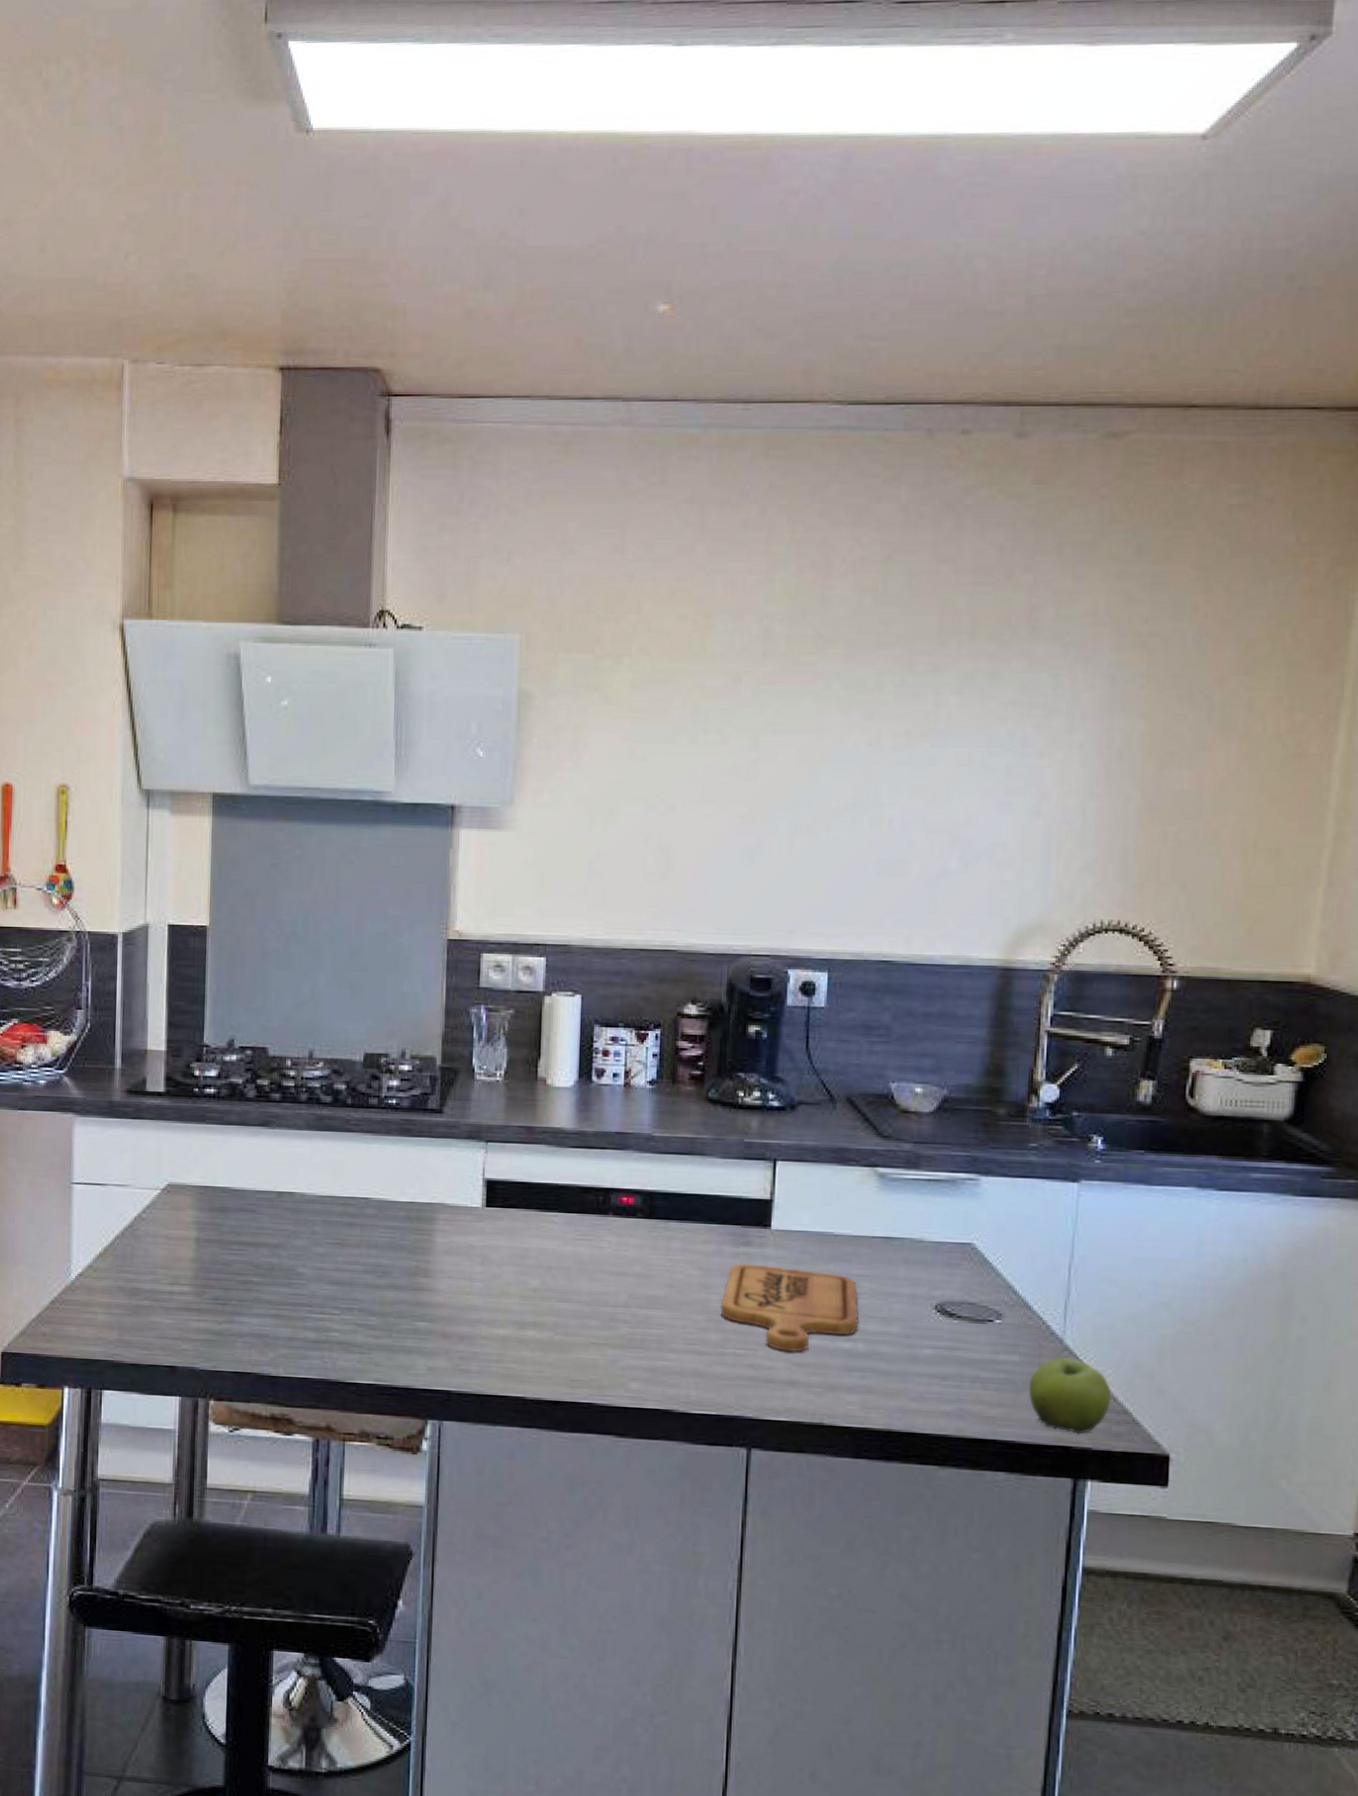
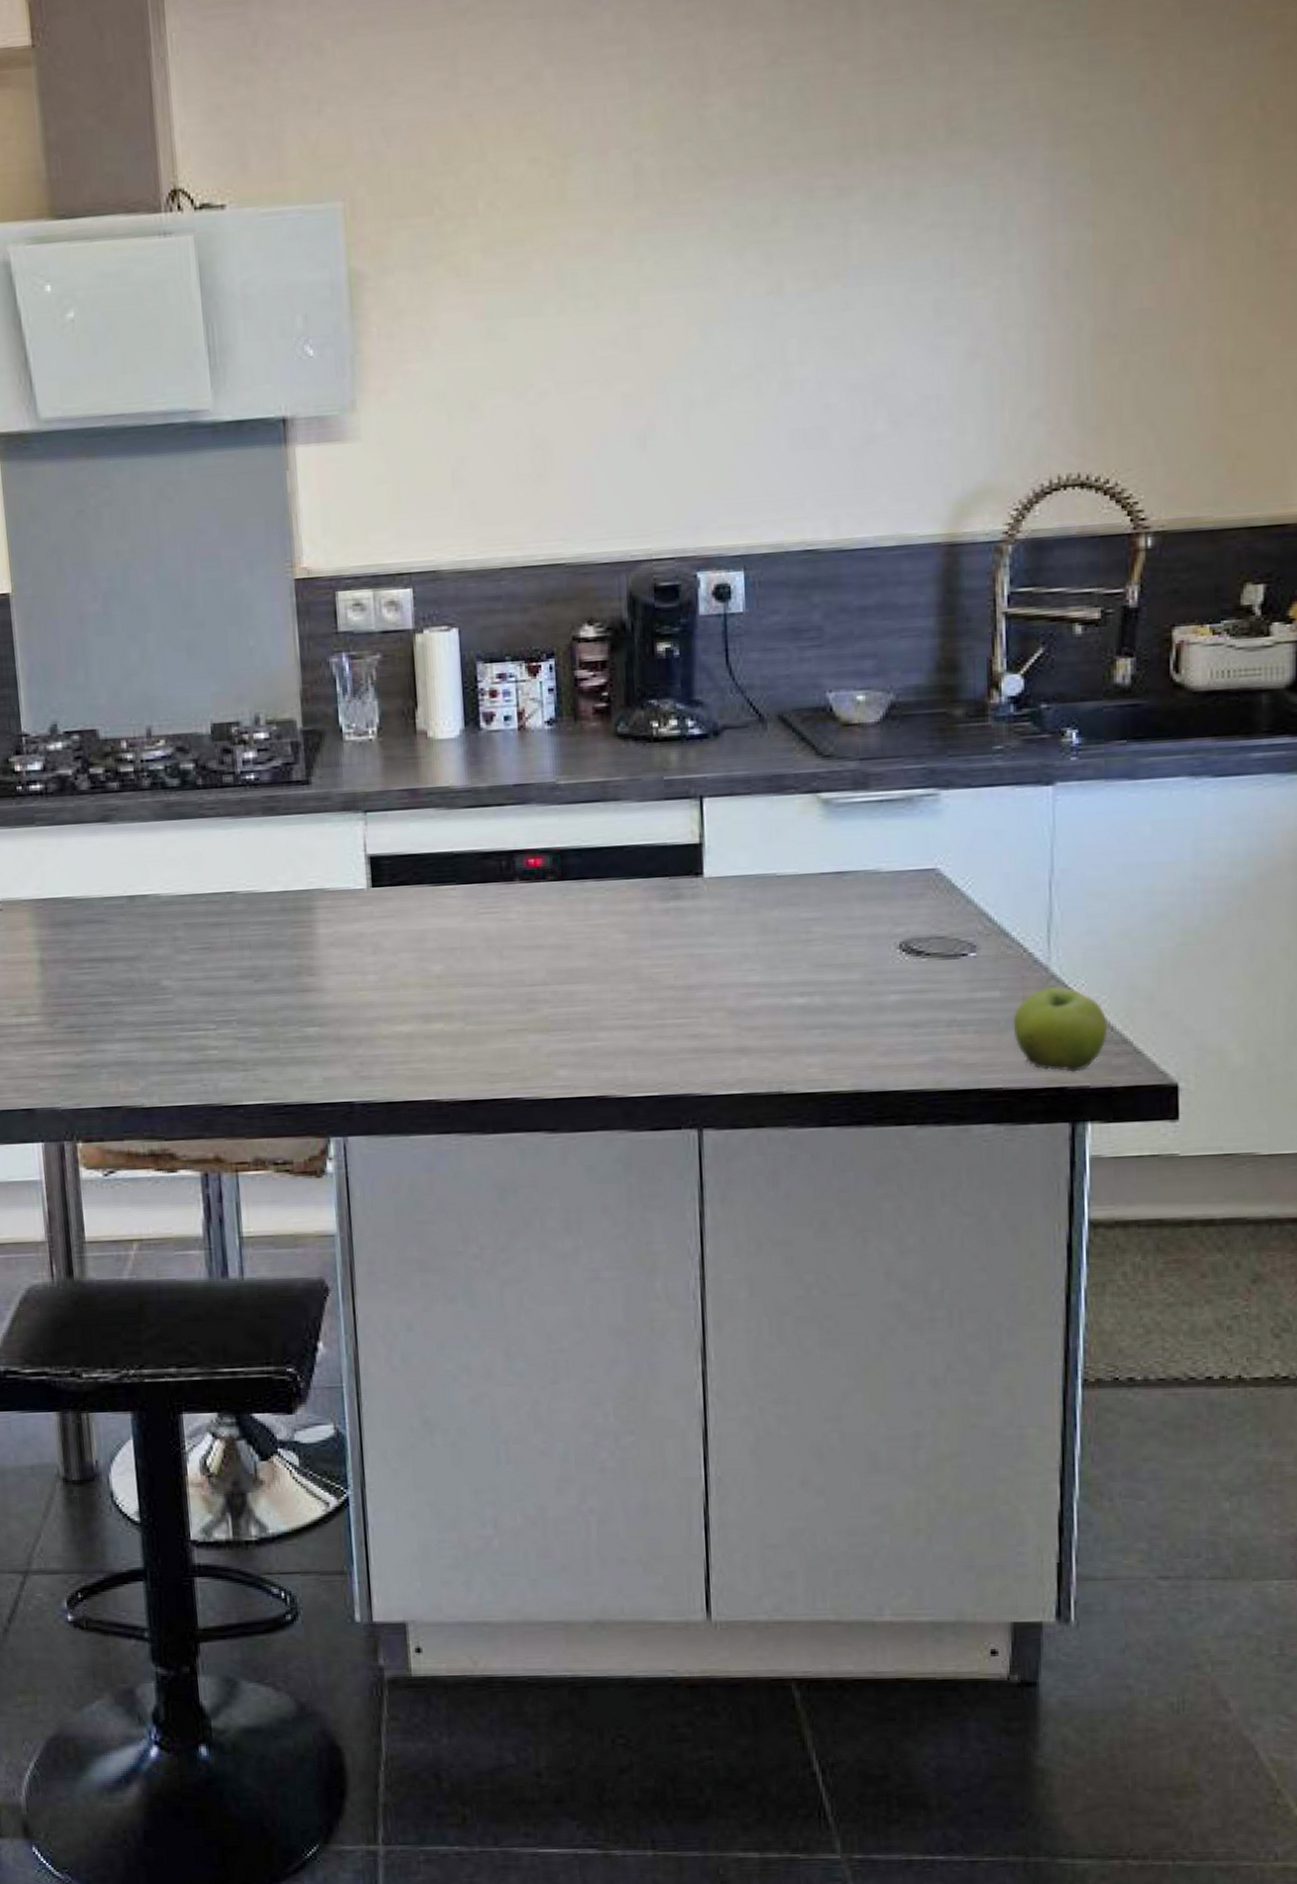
cutting board: present [721,1263,859,1352] -> none [653,919,813,1015]

